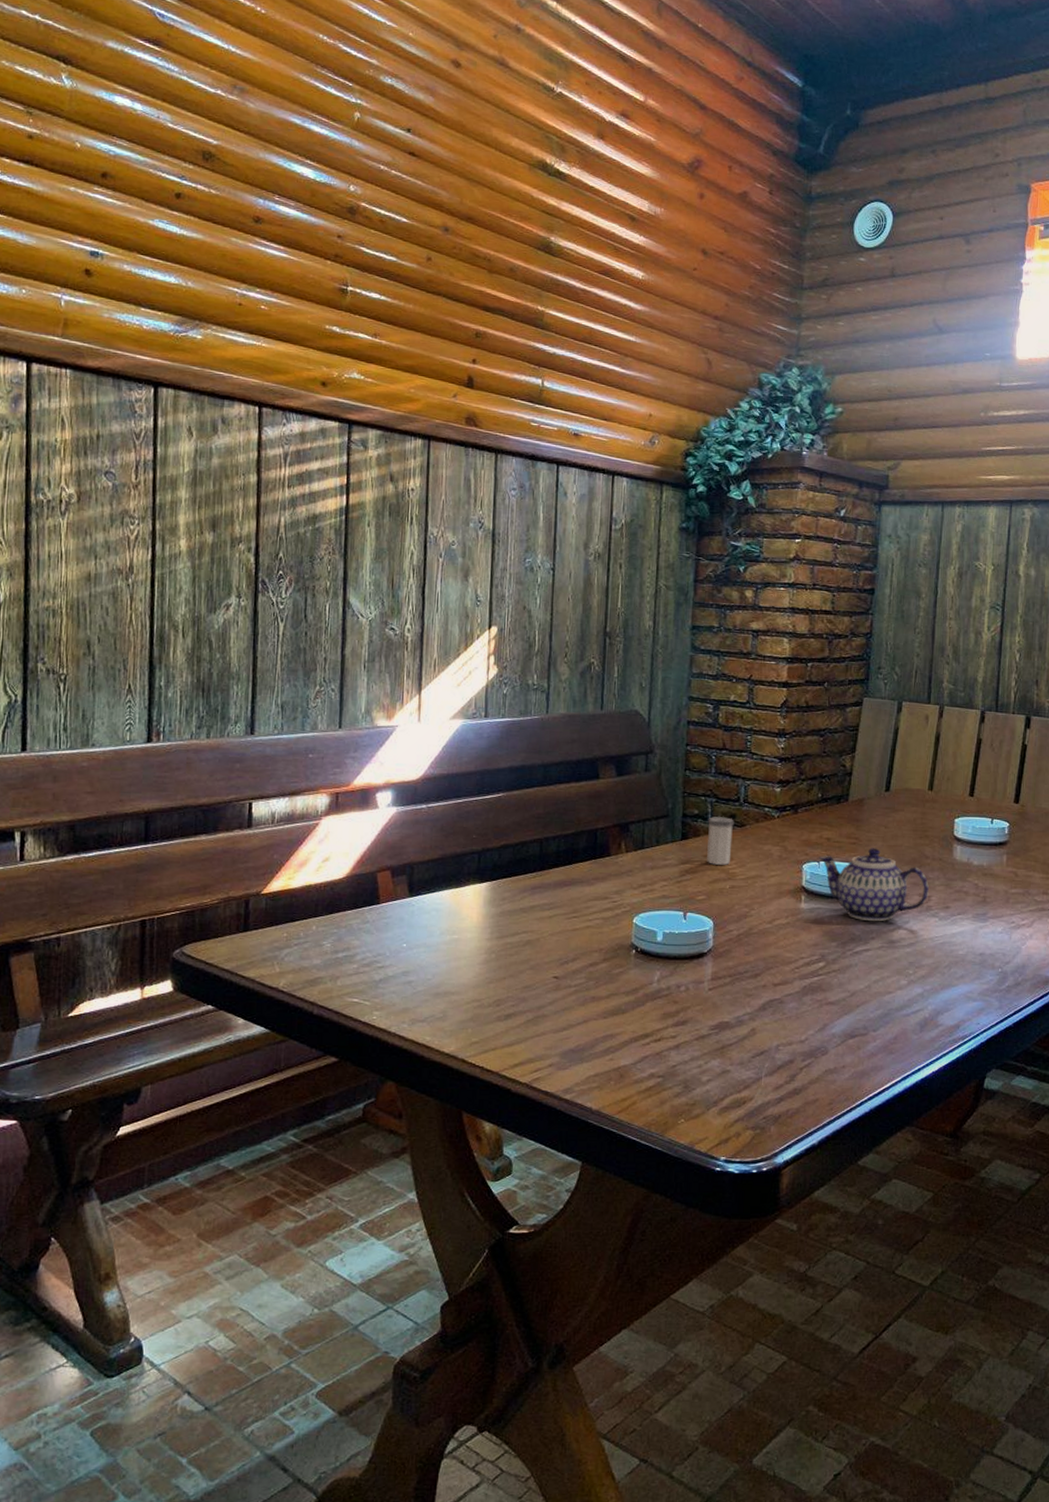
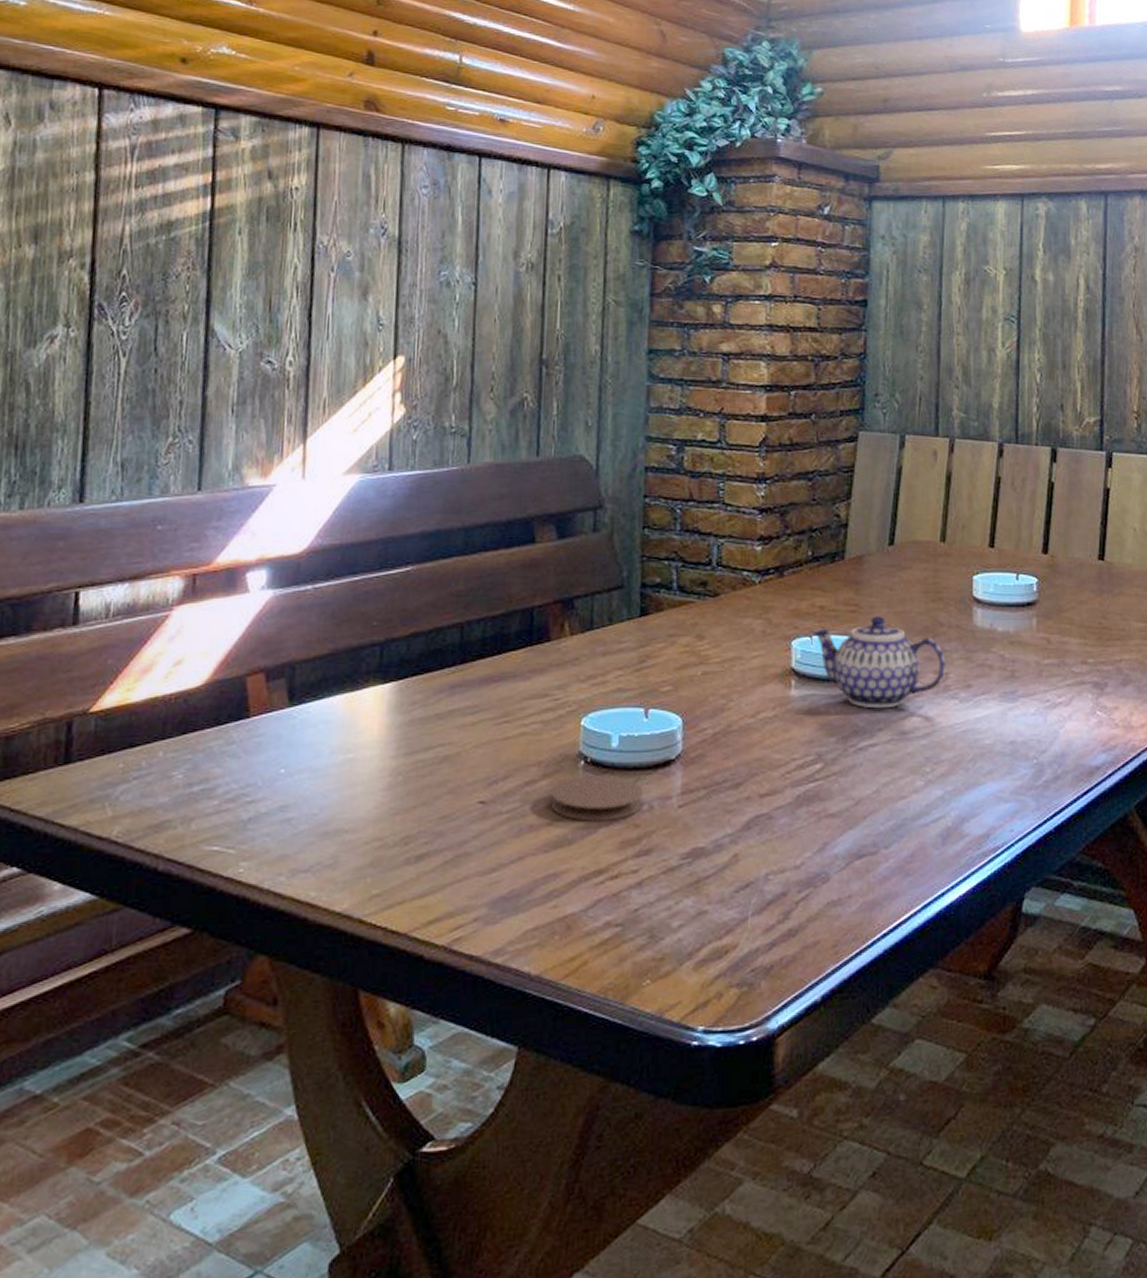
coaster: none [608,962,681,997] -> present [550,775,643,821]
salt shaker: present [707,817,734,865] -> none [673,585,706,646]

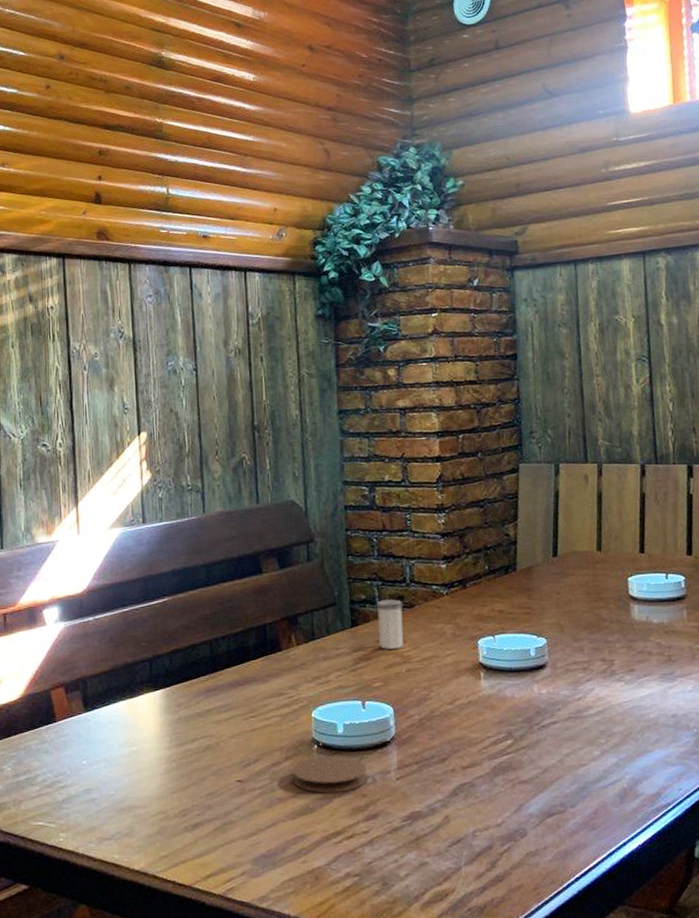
salt shaker: none [673,585,706,646] -> present [376,599,404,649]
teapot: present [811,616,945,709] -> none [493,616,611,693]

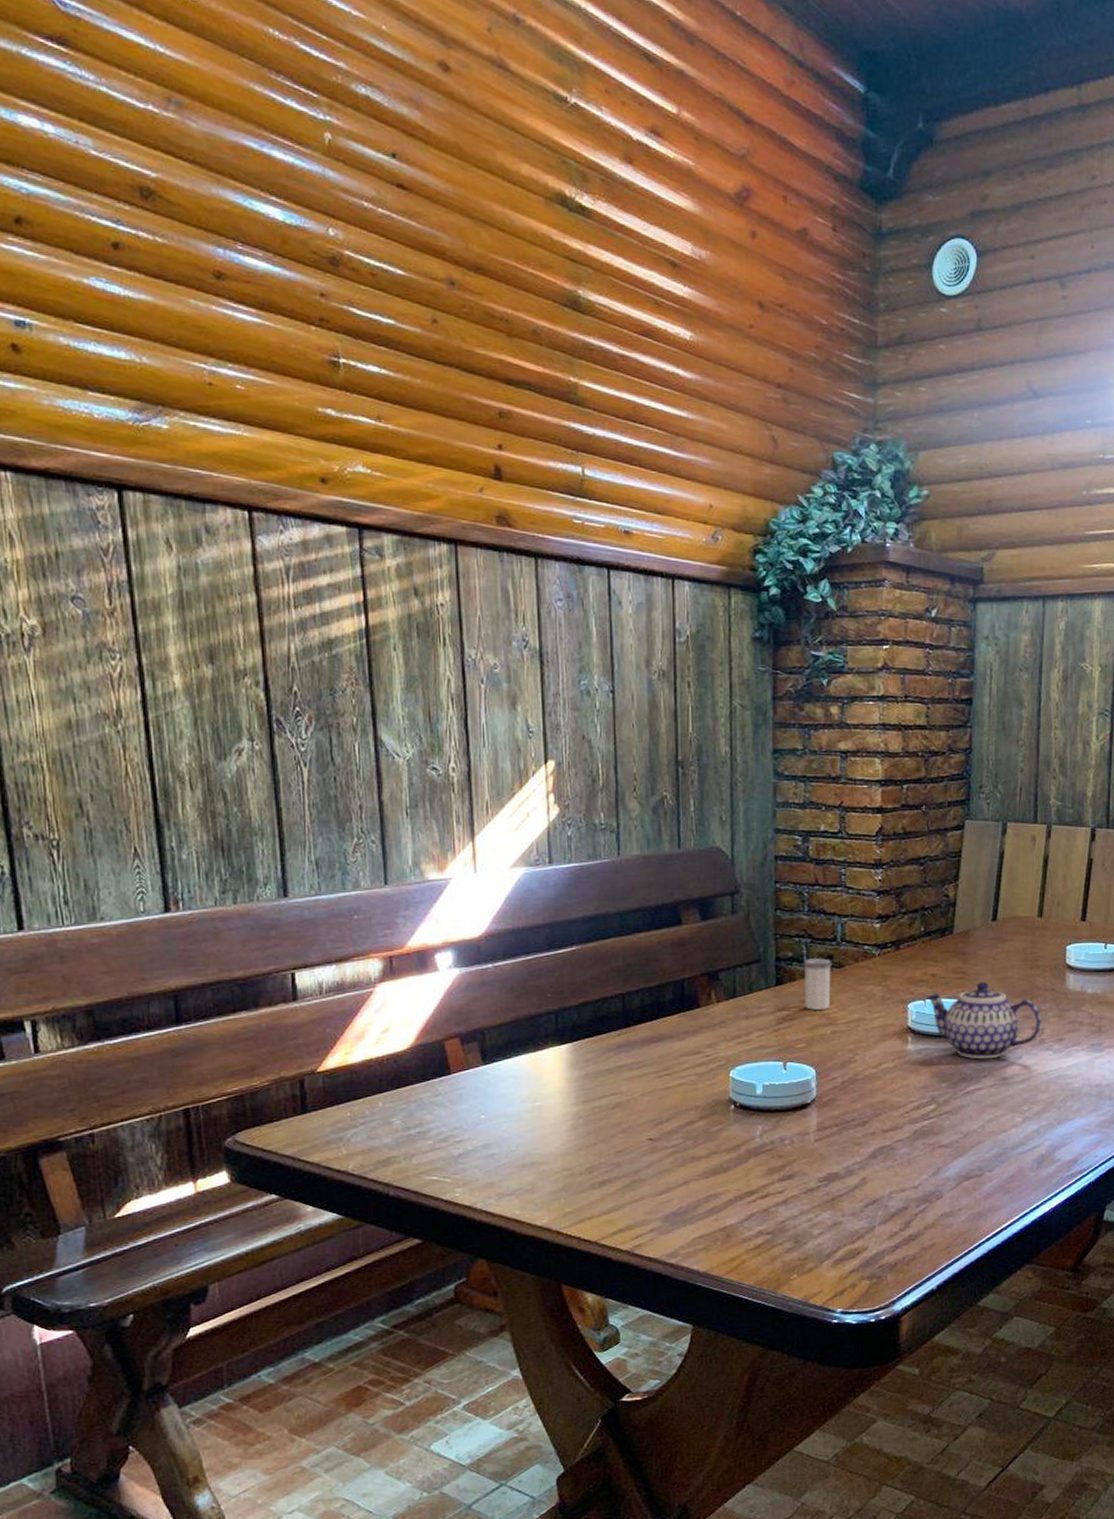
coaster: present [292,756,367,793] -> none [707,1117,785,1153]
teapot: none [493,616,611,693] -> present [925,982,1041,1060]

